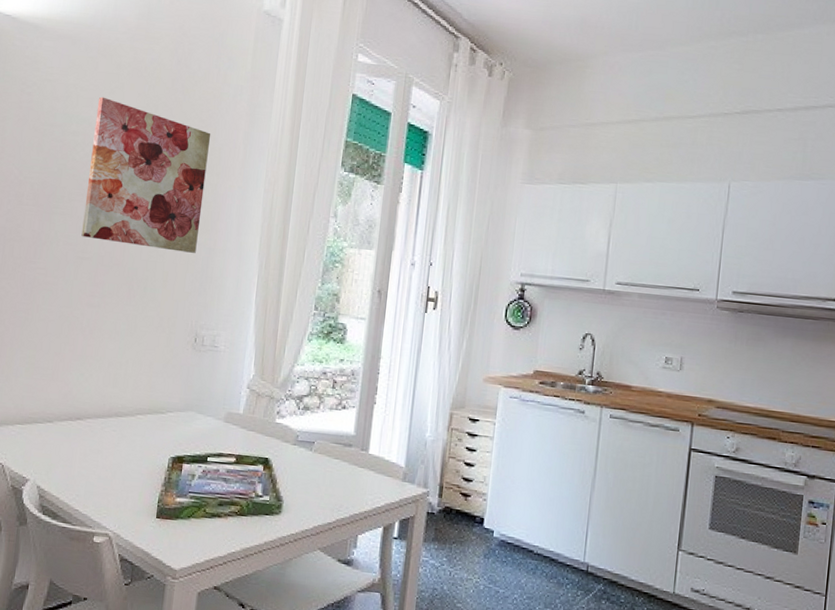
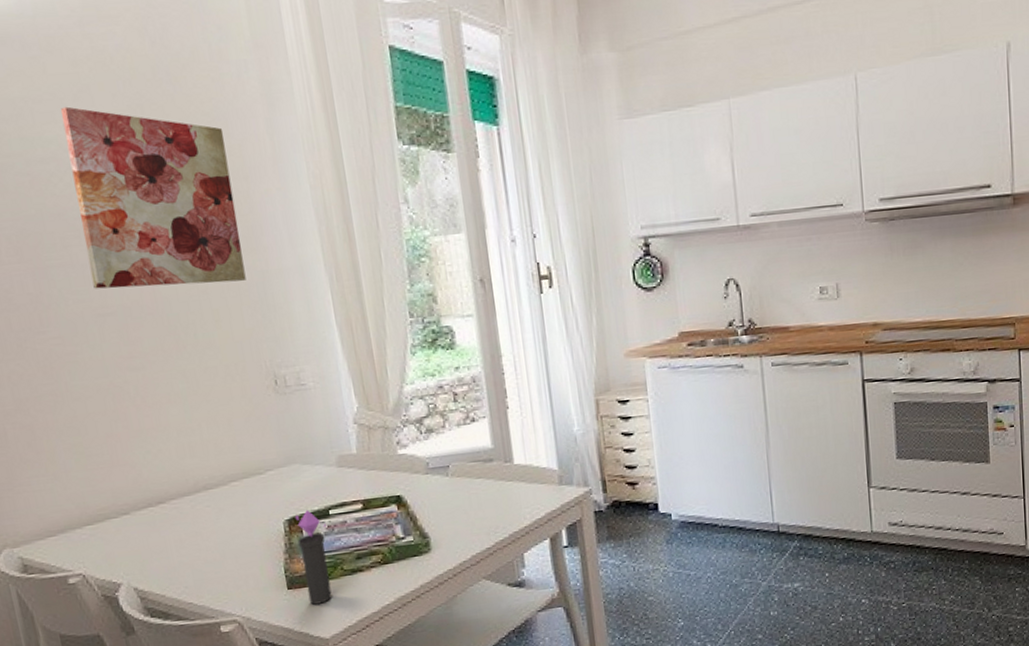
candle: none [170,452,202,538] -> present [294,509,332,605]

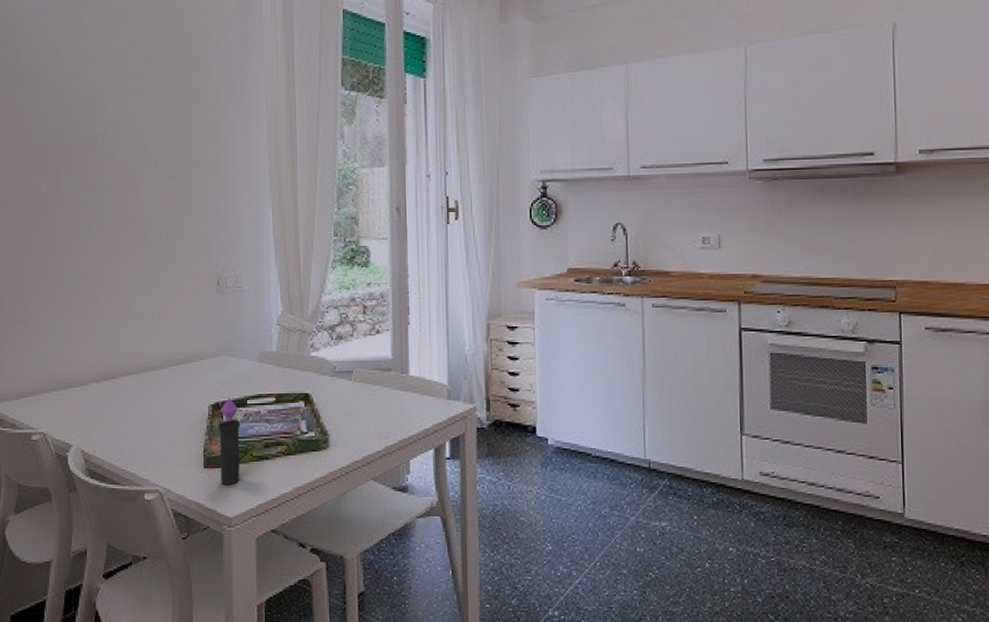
wall art: present [60,106,246,289] -> none [87,48,207,195]

